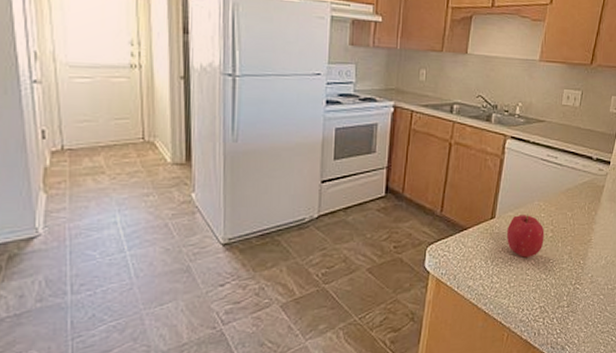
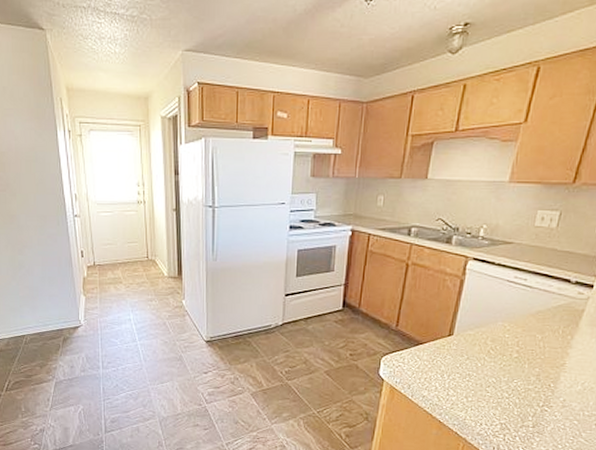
fruit: present [506,213,545,258] -> none [465,333,509,375]

